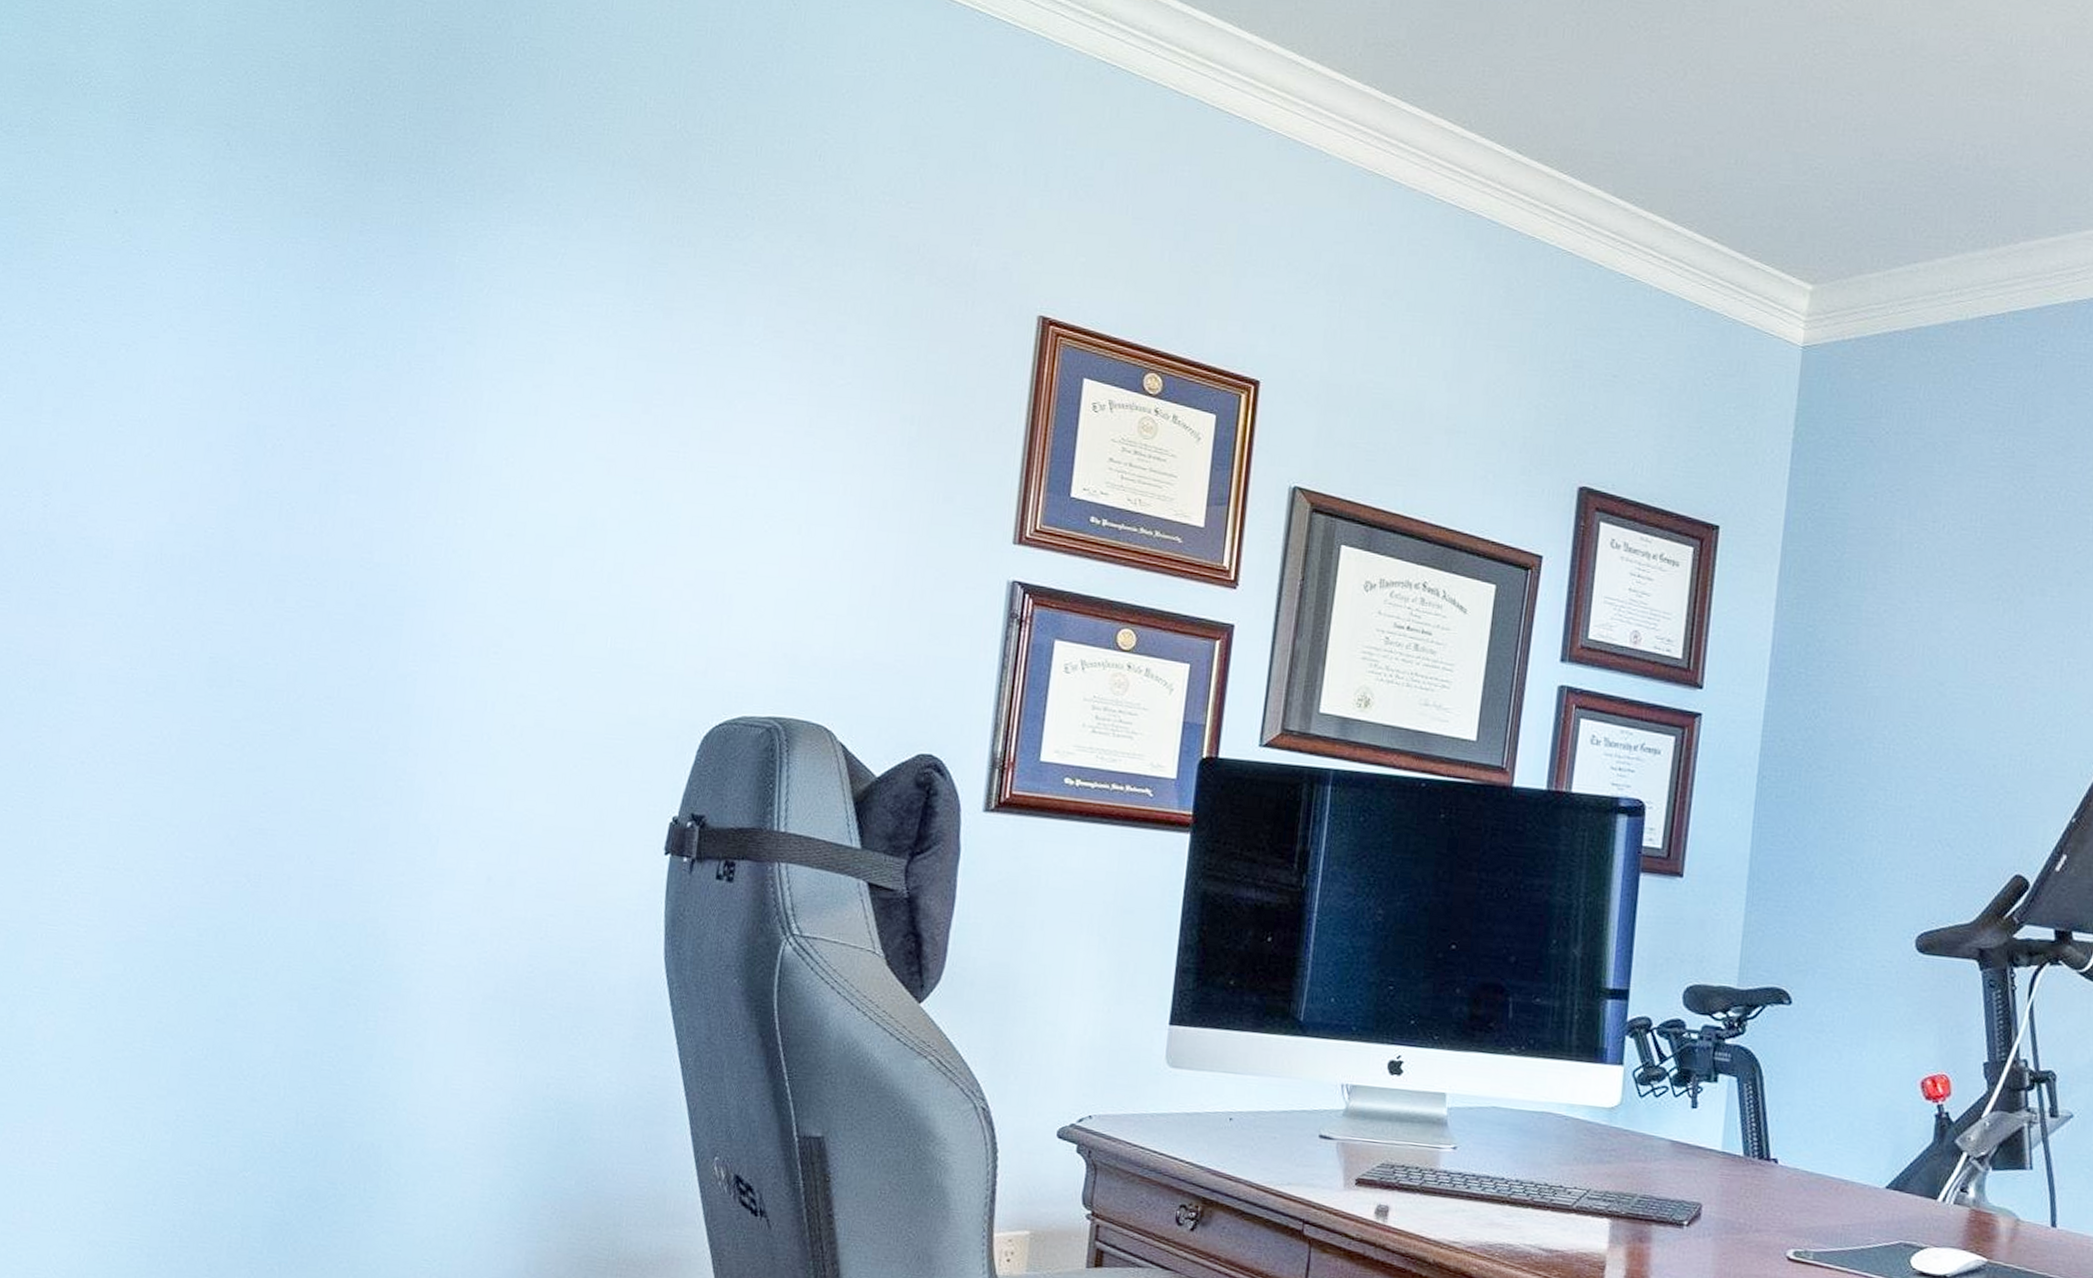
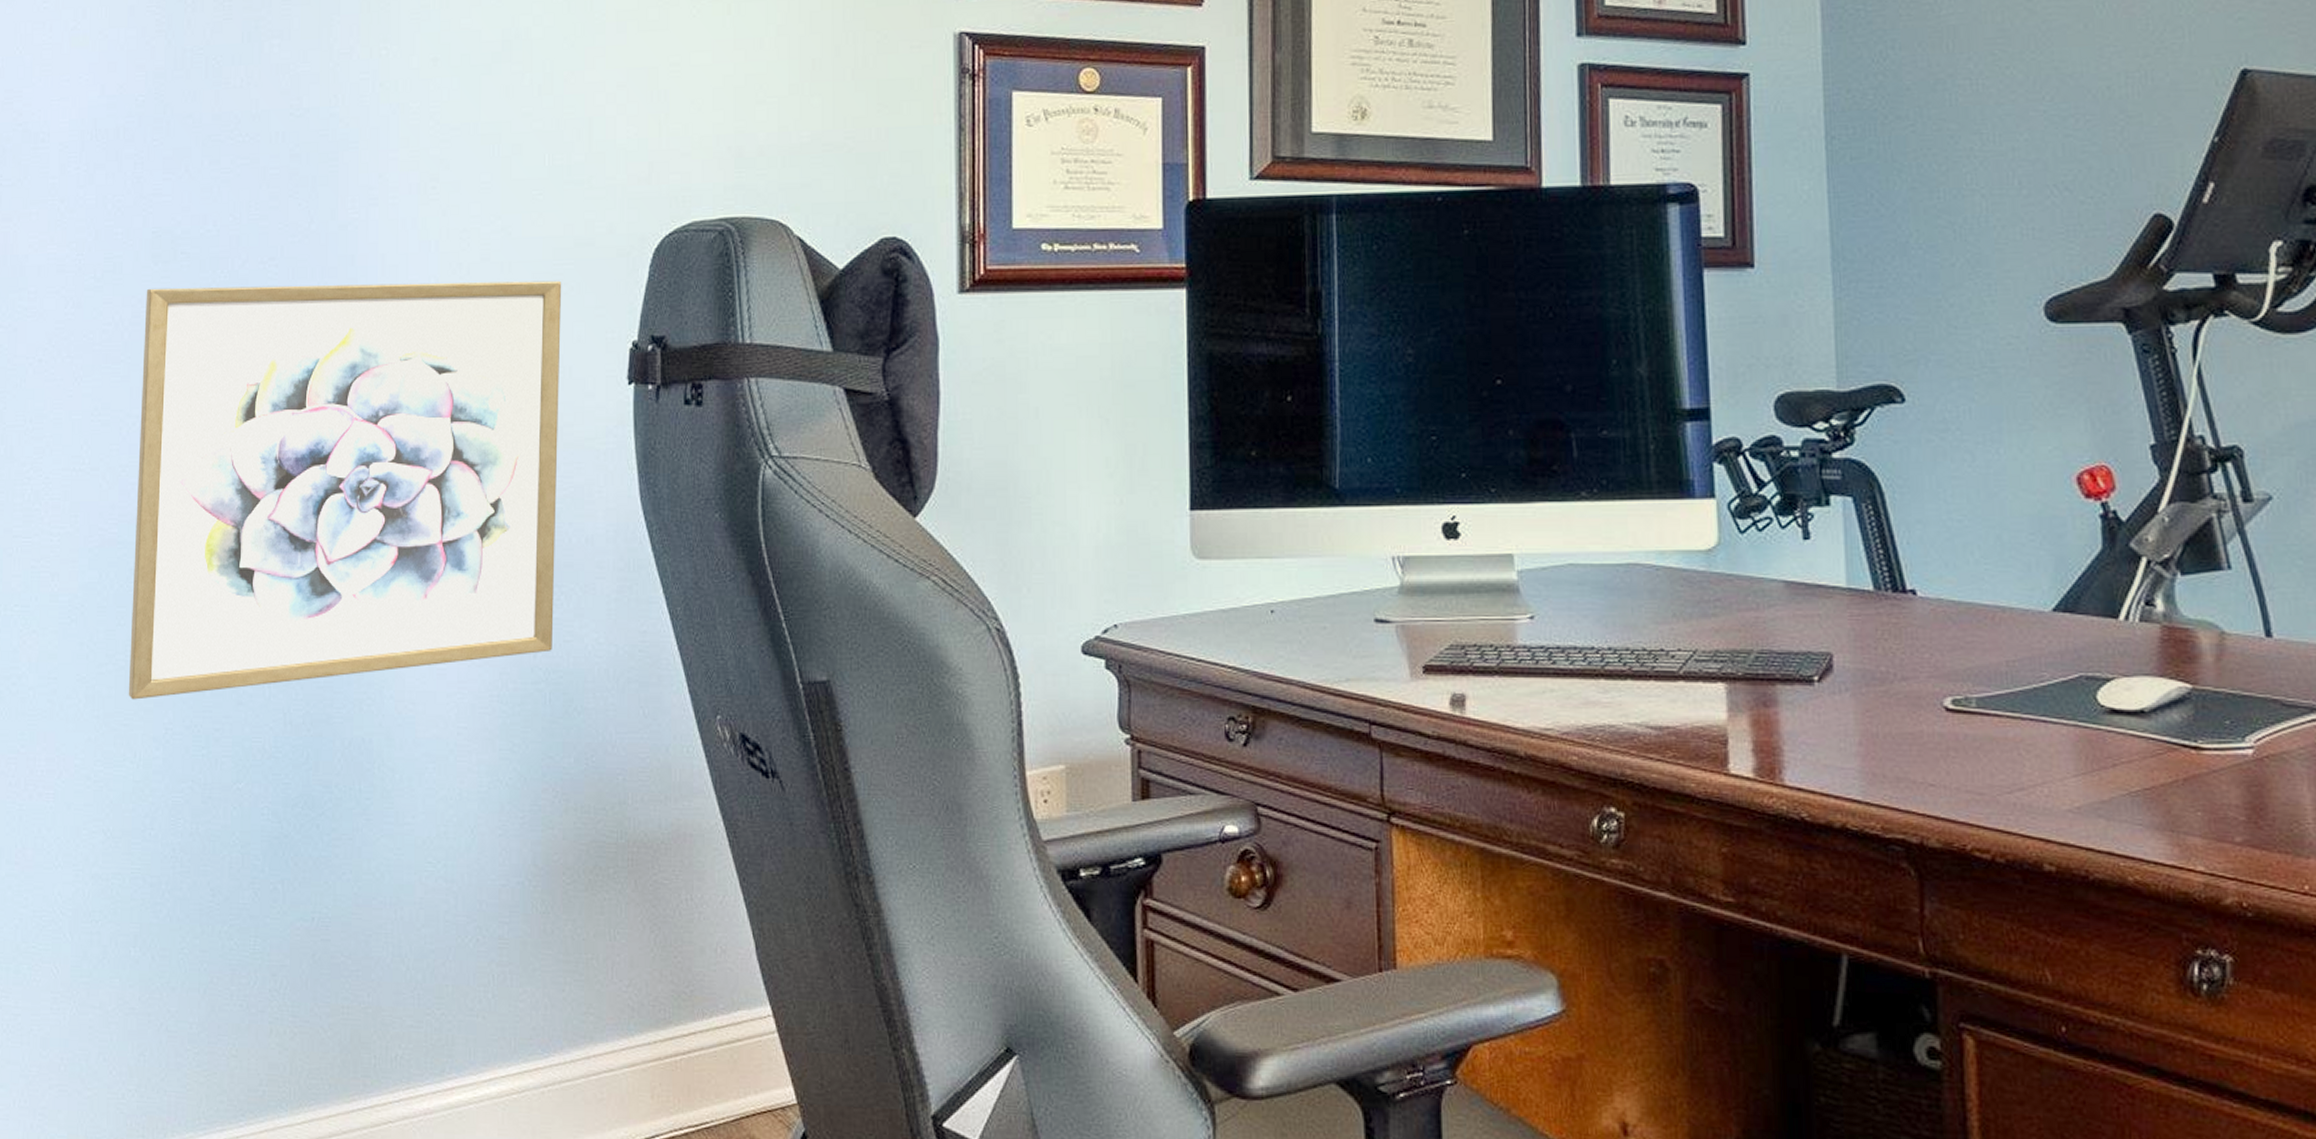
wall art: none [142,709,611,1086] -> present [128,280,562,700]

